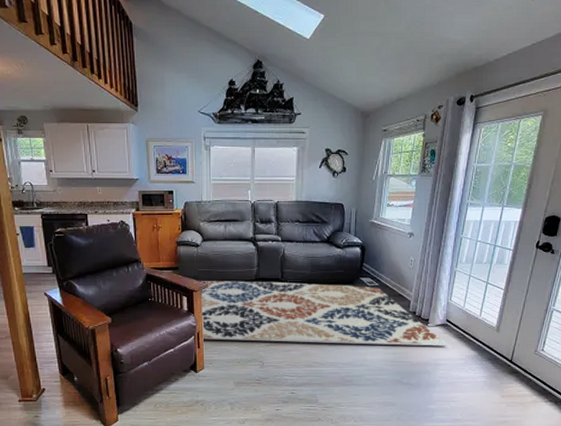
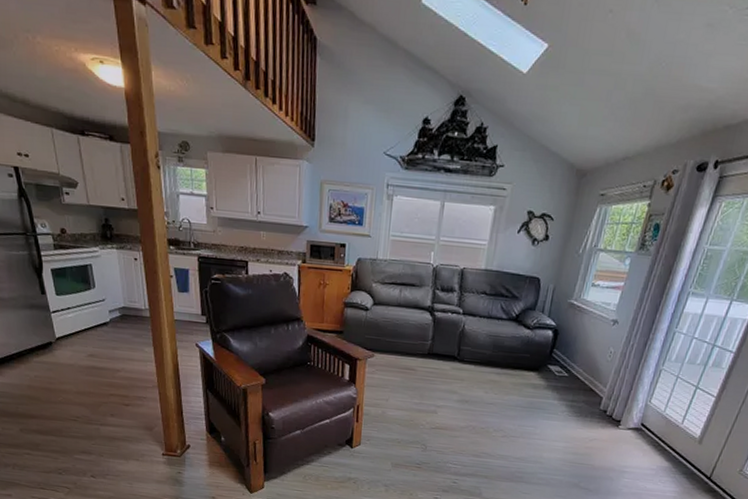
rug: present [201,281,447,346] -> none [361,349,638,453]

